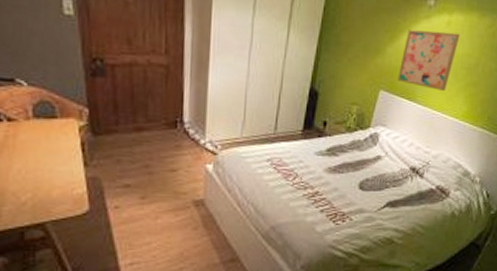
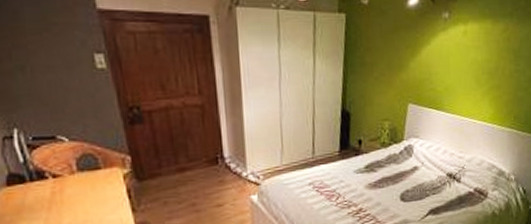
wall art: present [397,29,461,92] -> none [423,41,478,98]

